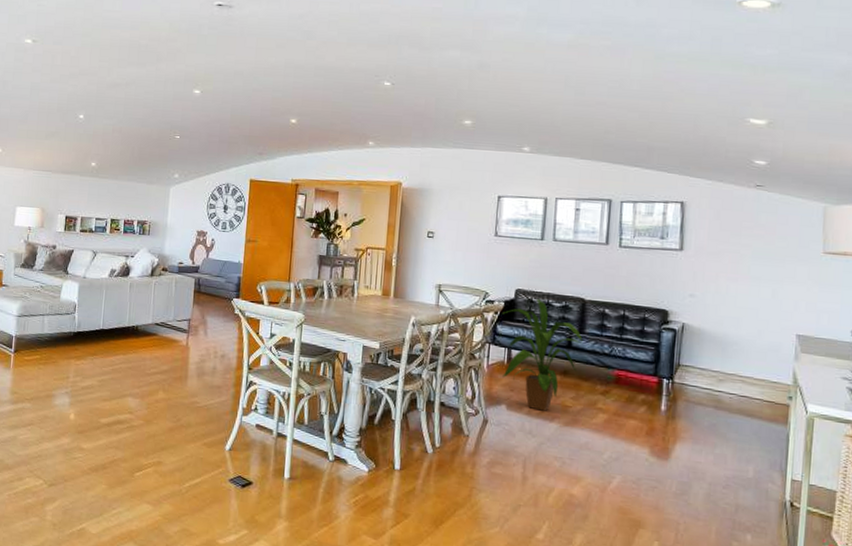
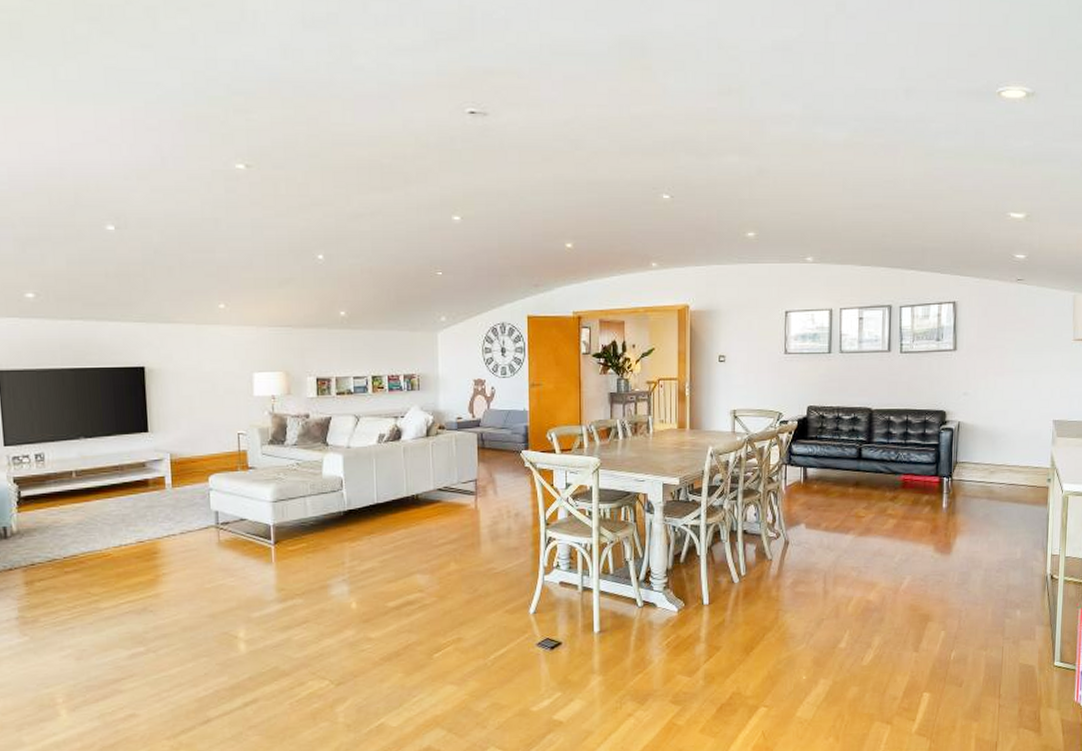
house plant: present [502,298,583,411] -> none [796,413,872,525]

